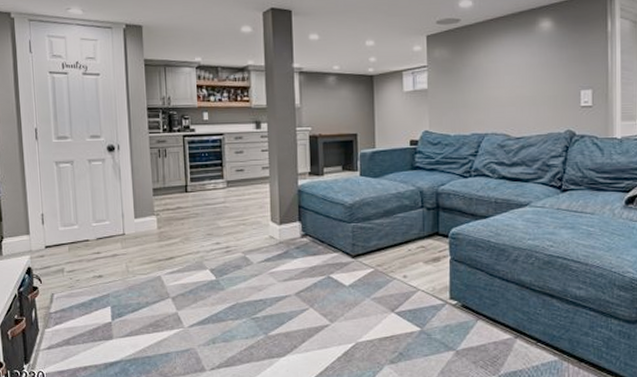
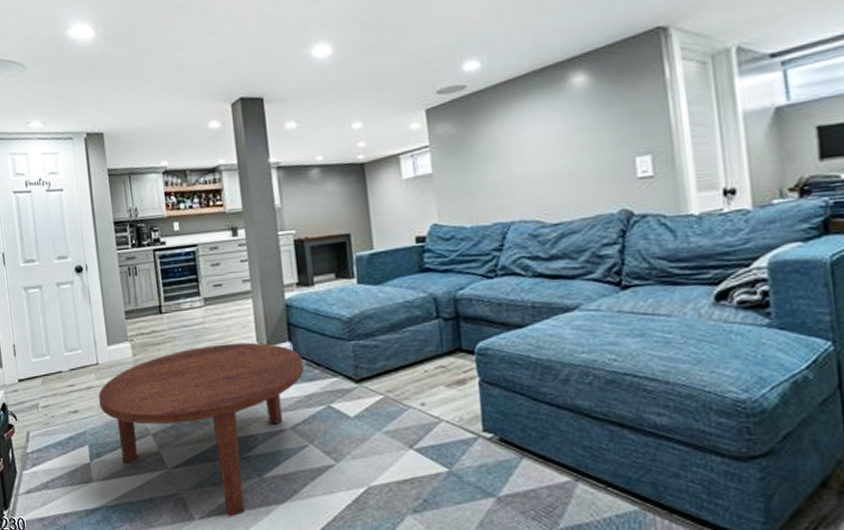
coffee table: none [123,221,310,367] -> present [98,342,304,516]

